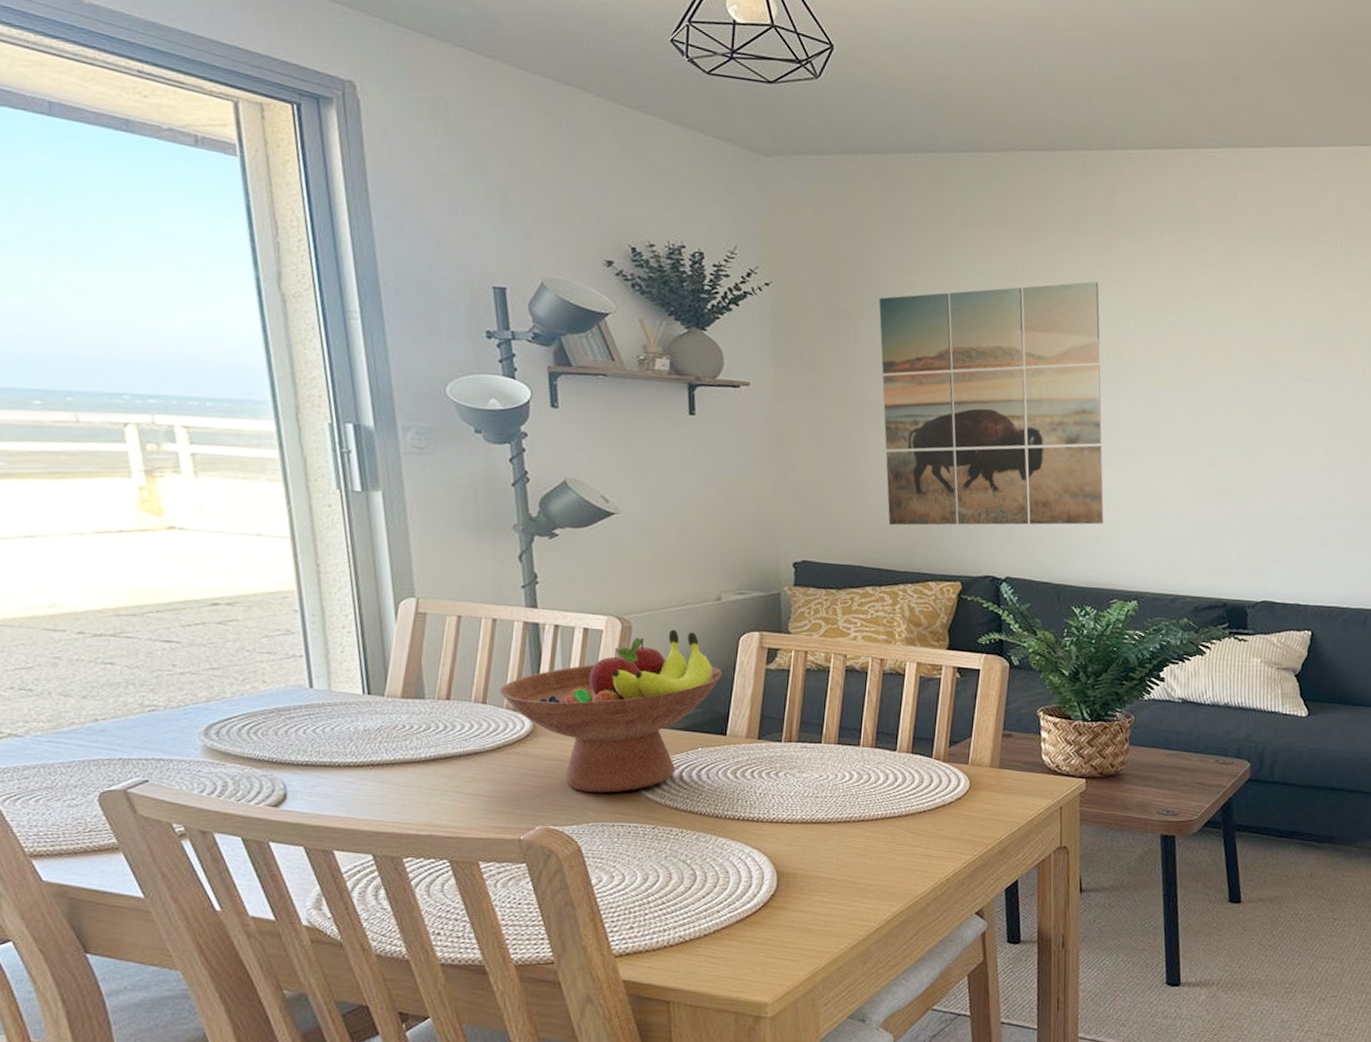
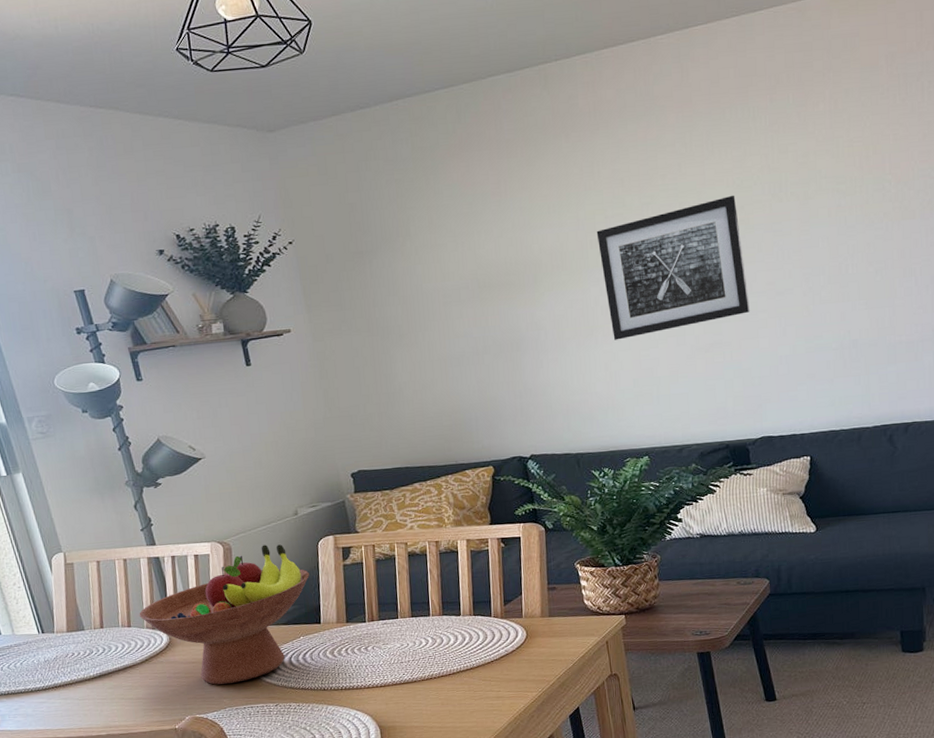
wall art: present [878,281,1104,526] -> none [385,181,609,428]
wall art: none [1115,332,1269,466] -> present [596,195,750,340]

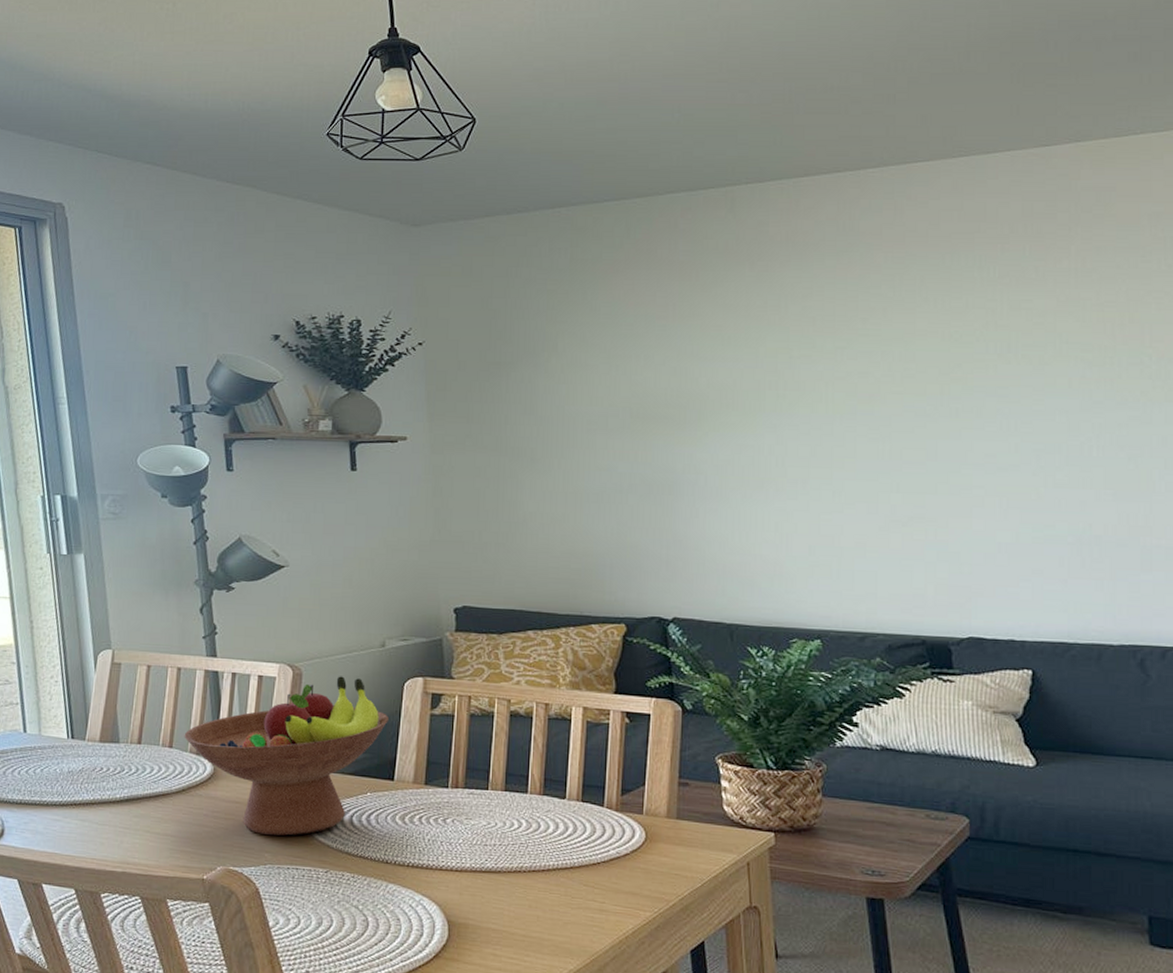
wall art: present [596,195,750,340] -> none [777,349,962,498]

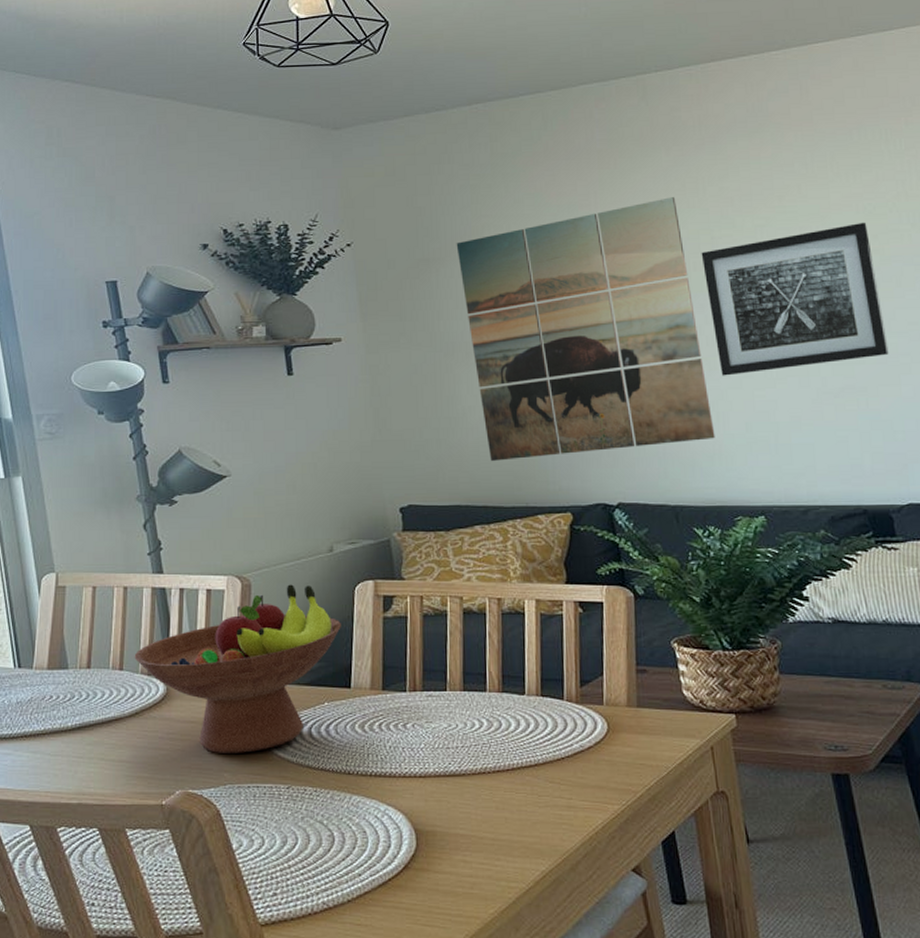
wall art: none [528,313,777,568] -> present [456,197,715,461]
wall art: none [777,349,962,498] -> present [701,222,889,376]

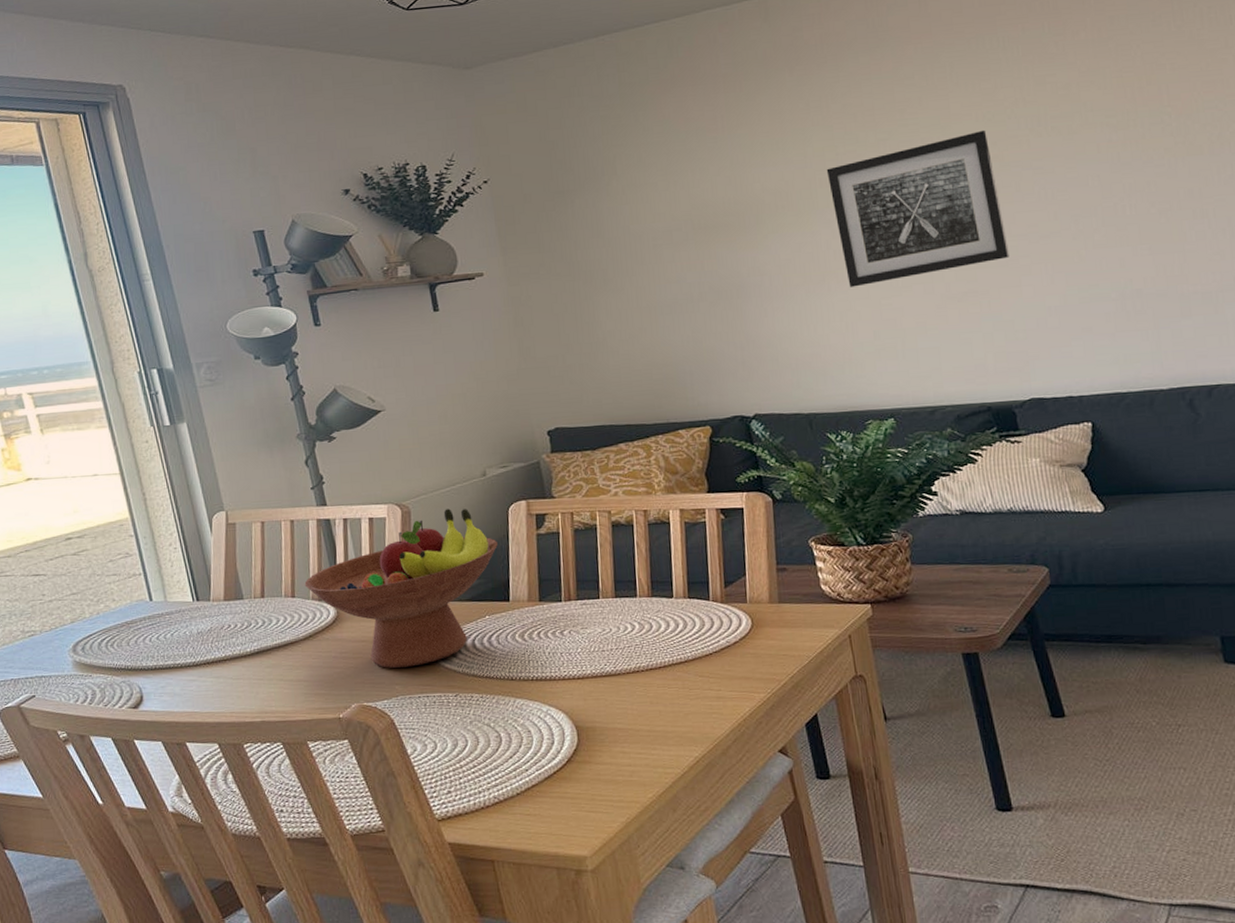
wall art: present [456,197,715,461] -> none [589,116,845,381]

